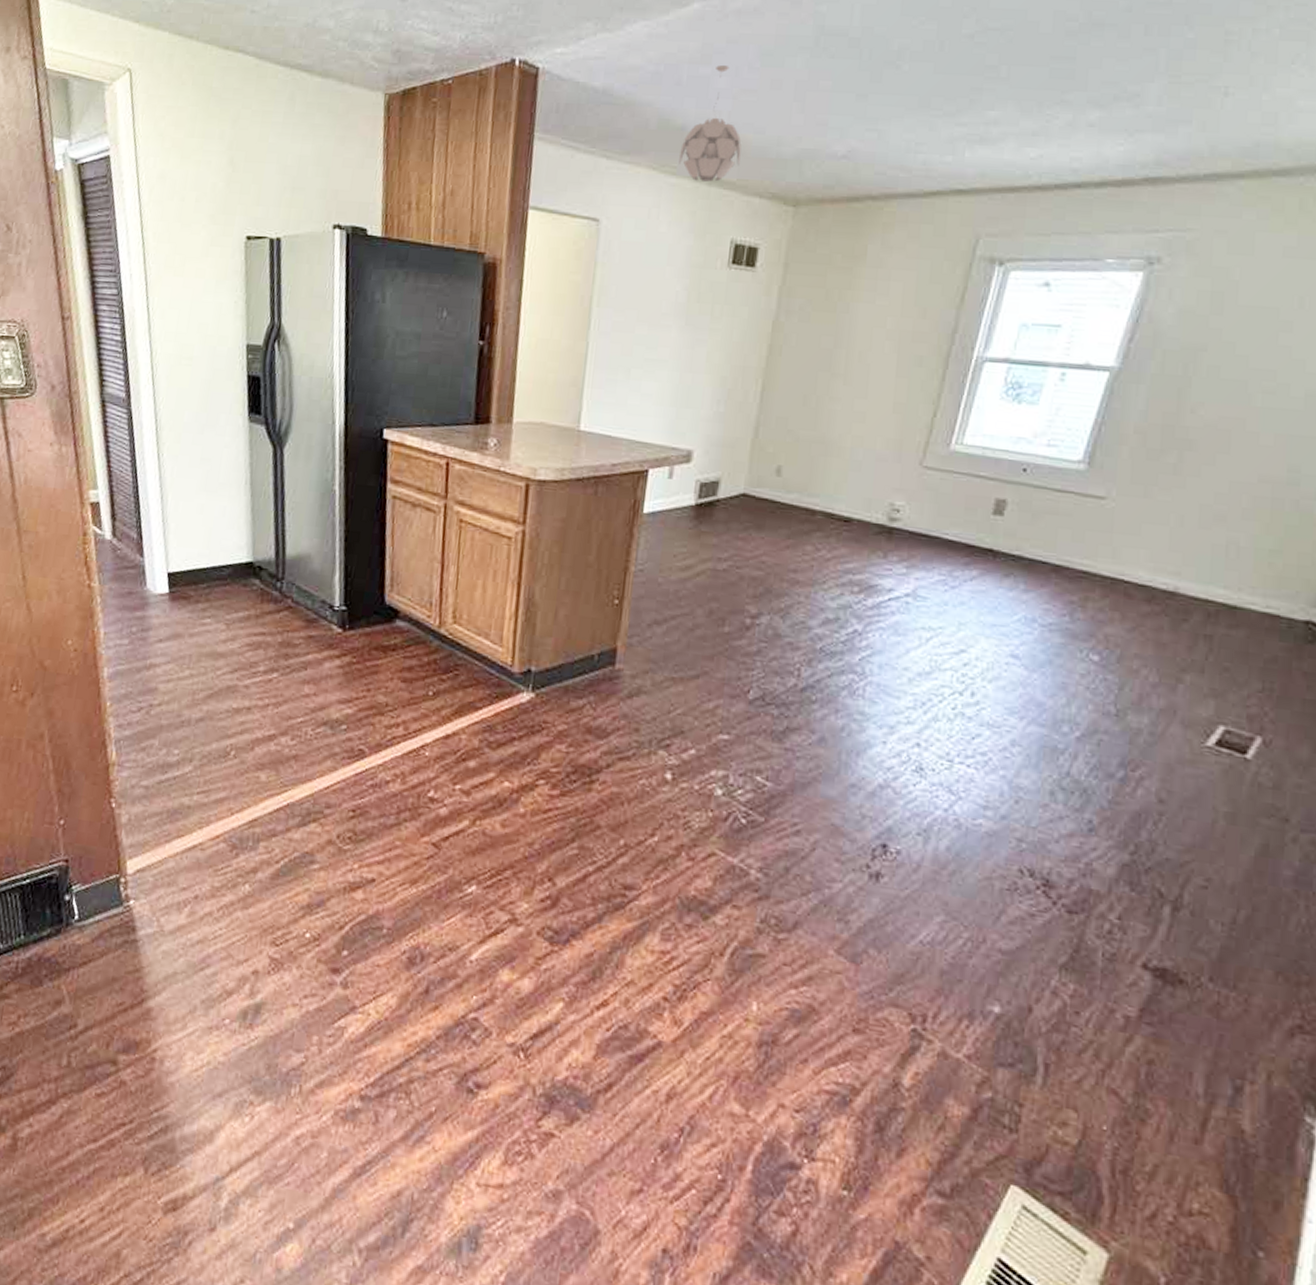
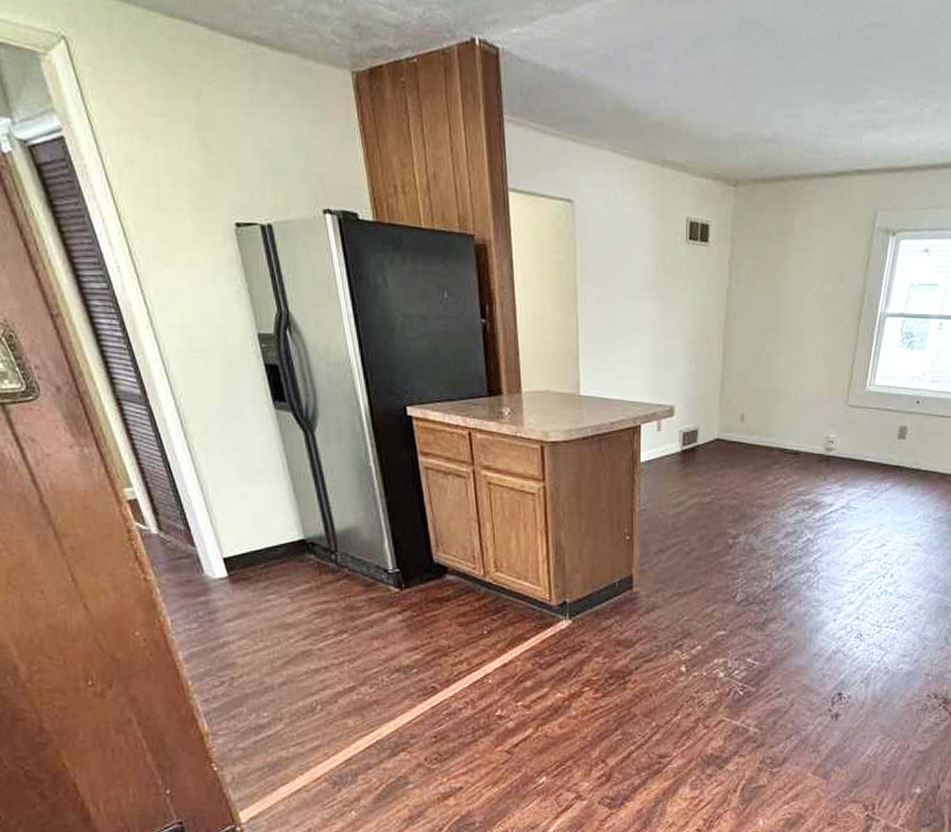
pendant light: present [679,65,742,182] -> none [635,51,687,164]

